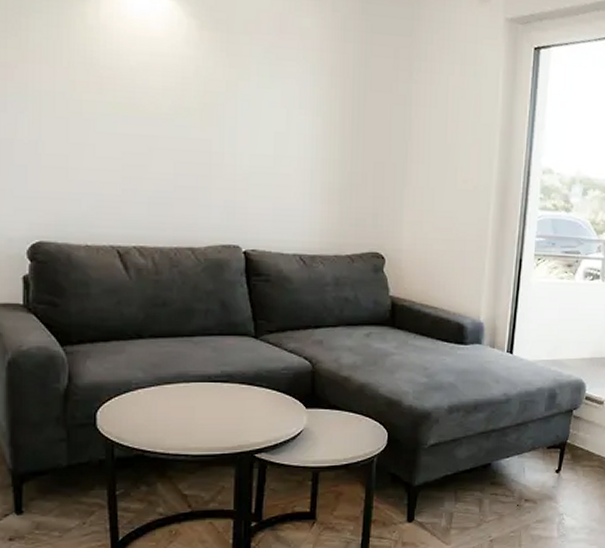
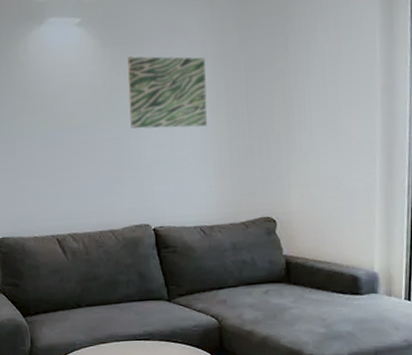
wall art: none [226,47,322,143] -> present [127,56,207,129]

